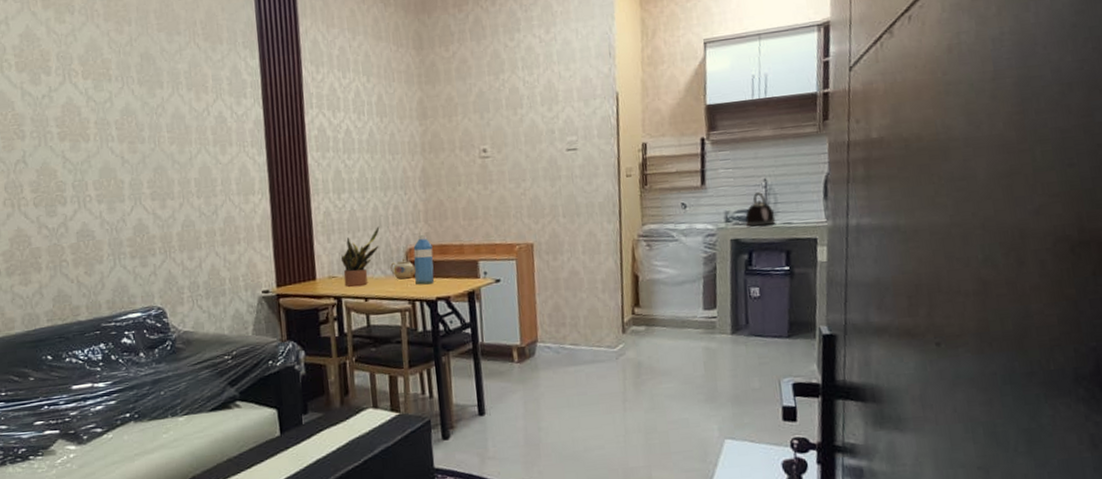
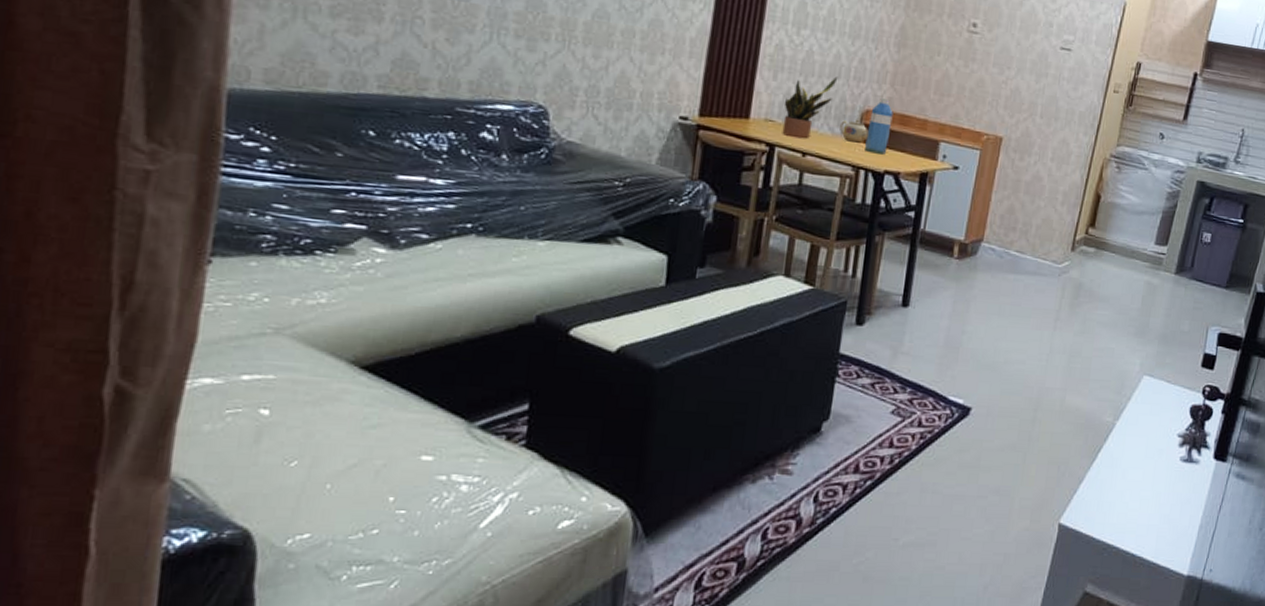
kettle: present [745,192,776,228] -> none [1215,140,1244,176]

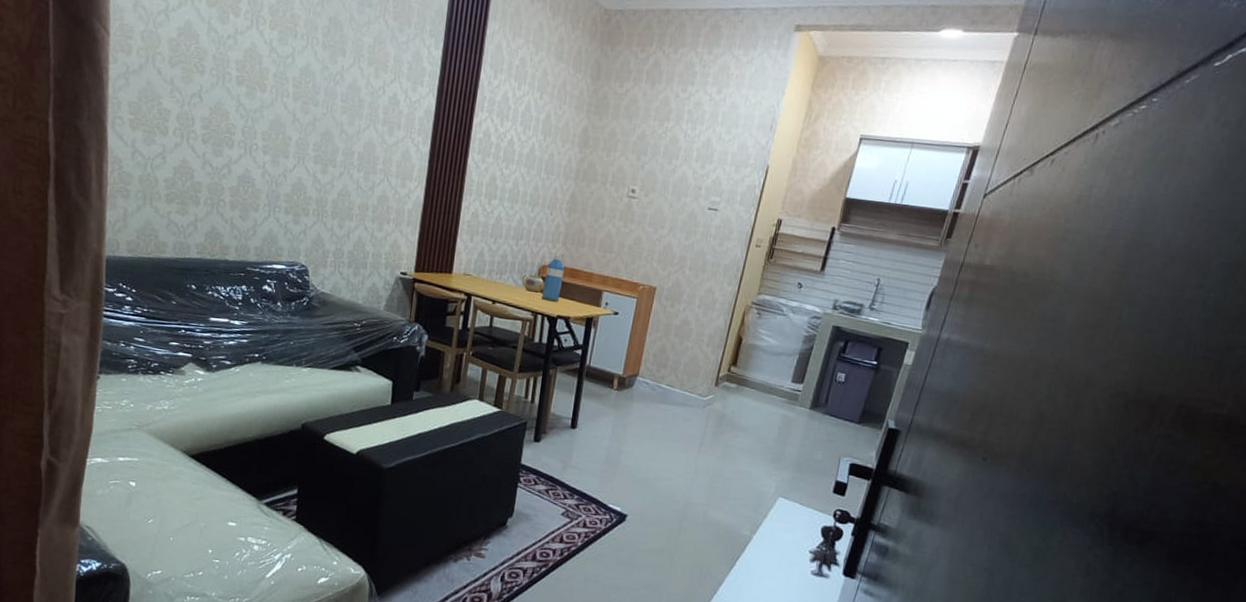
potted plant: present [782,76,838,140] -> none [477,238,521,290]

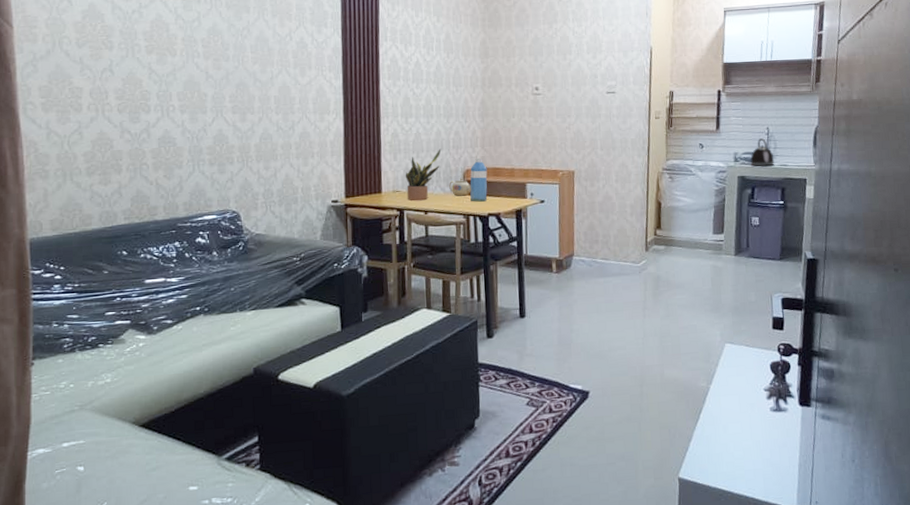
potted plant: none [477,238,521,290] -> present [405,148,441,201]
kettle: none [850,289,878,322] -> present [750,138,775,167]

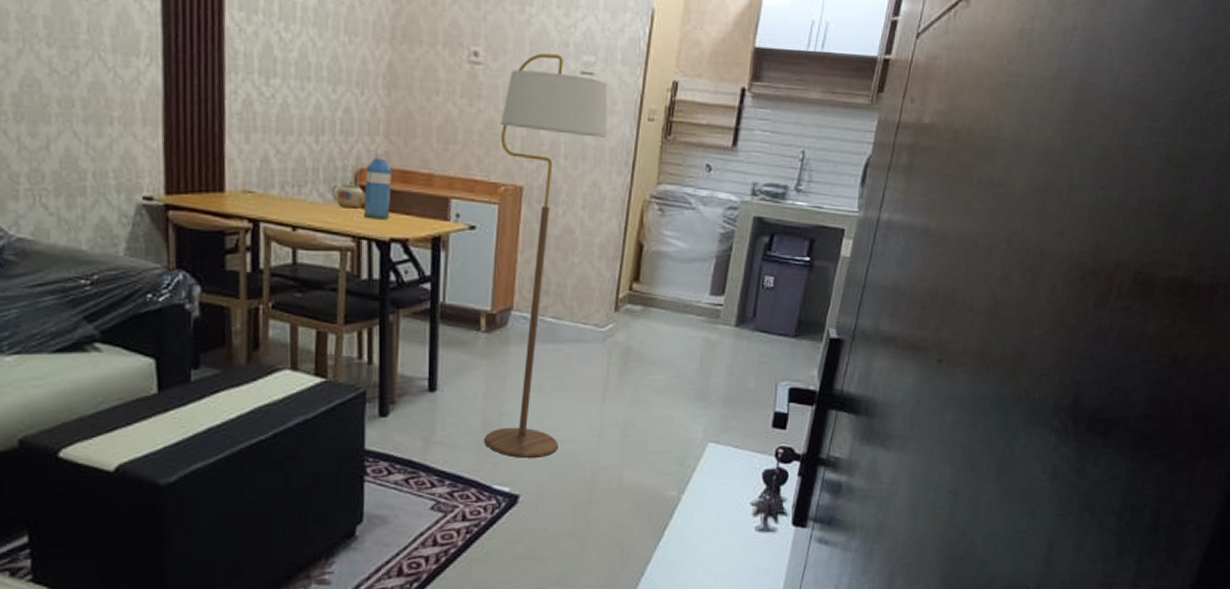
potted plant: present [405,148,441,201] -> none [262,132,322,210]
floor lamp: none [556,83,629,363] -> present [485,54,608,458]
kettle: present [750,138,775,167] -> none [773,165,806,207]

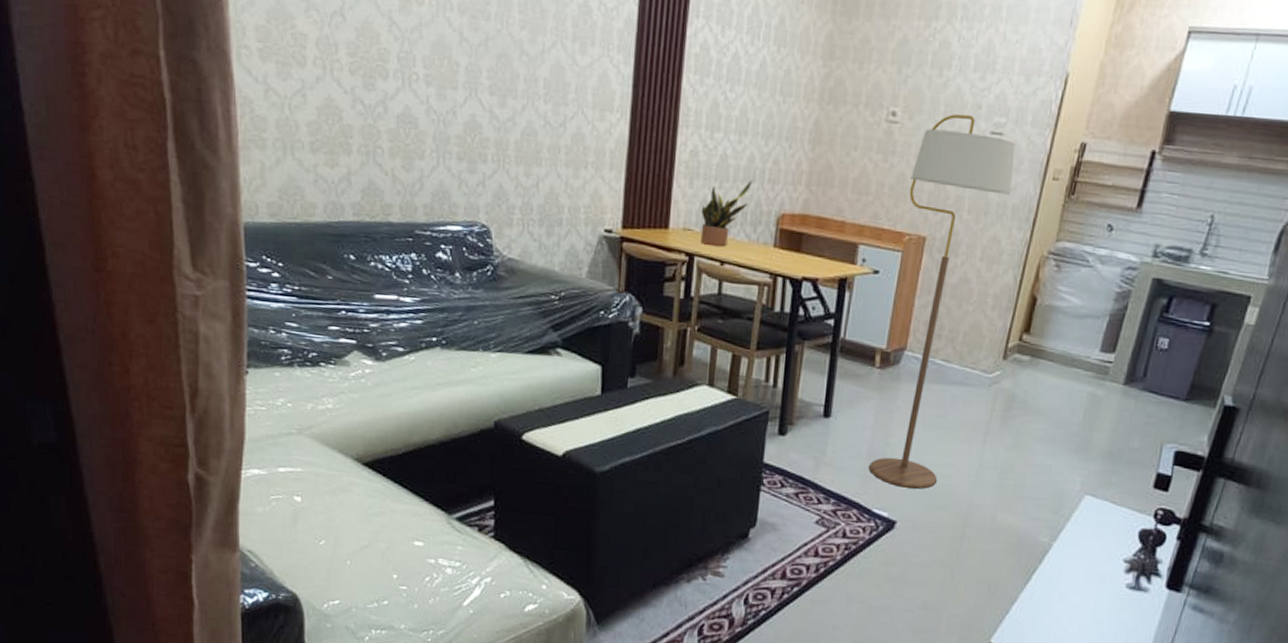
potted plant: none [262,132,322,210] -> present [700,180,753,248]
teapot: present [332,180,366,210] -> none [756,224,785,251]
water bottle: present [364,154,392,220] -> none [782,201,810,261]

